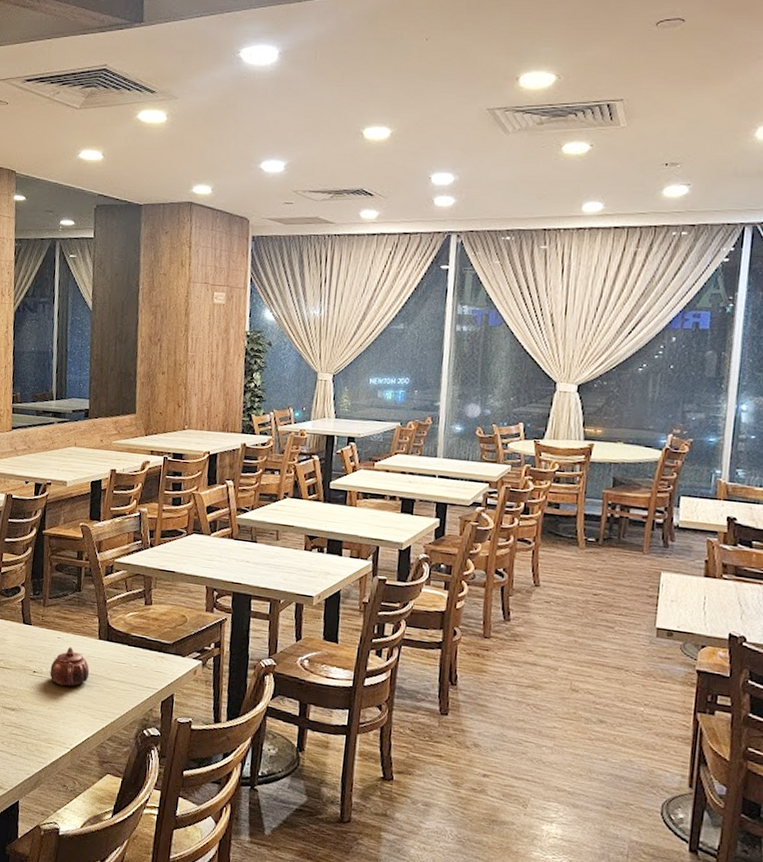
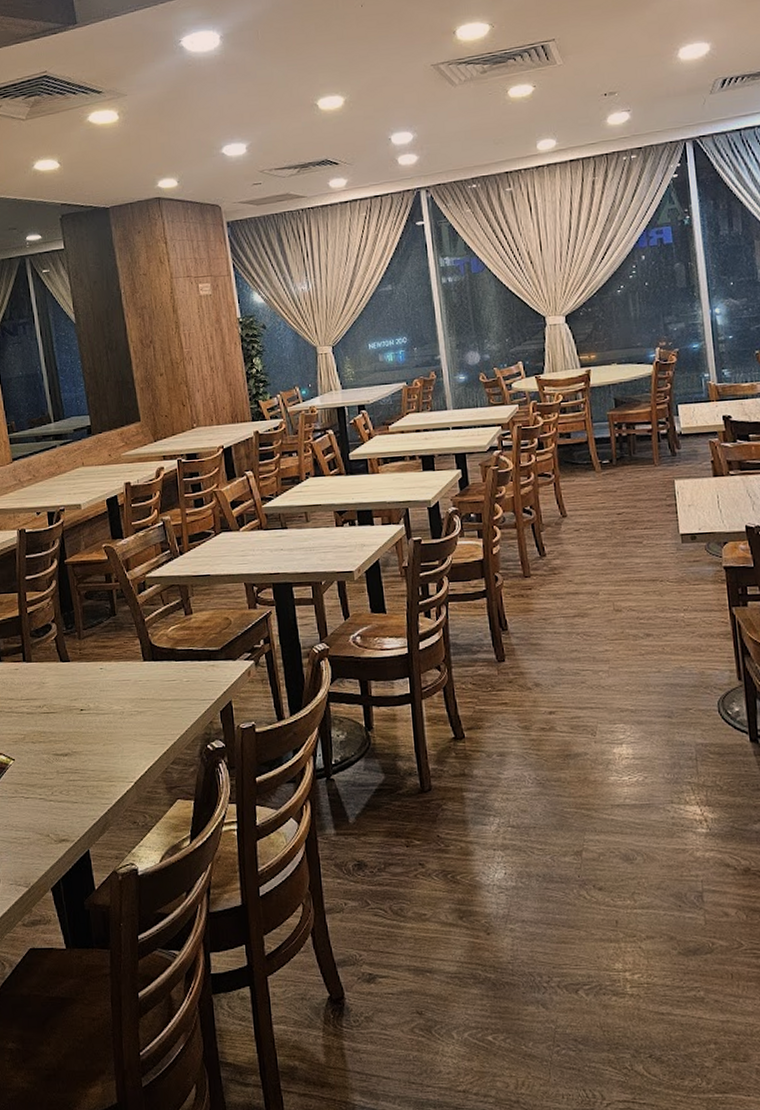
teapot: present [50,646,90,687] -> none [98,675,141,718]

